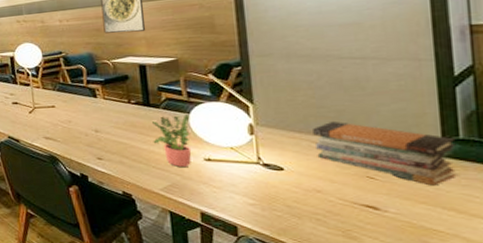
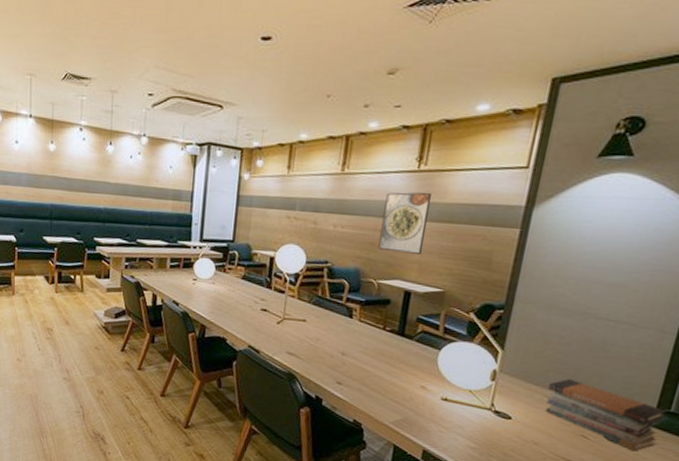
potted plant: present [152,114,192,167] -> none [397,348,440,403]

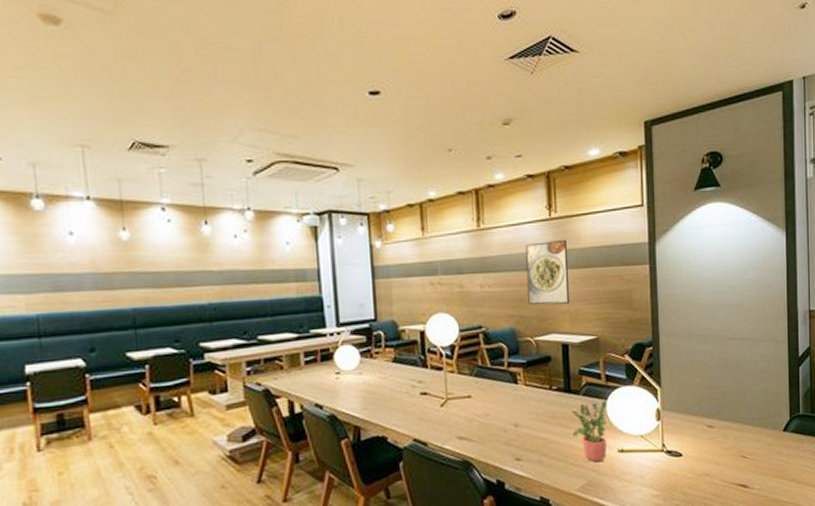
potted plant: none [397,348,440,403] -> present [572,400,607,462]
book stack: present [546,378,667,451] -> none [705,402,798,460]

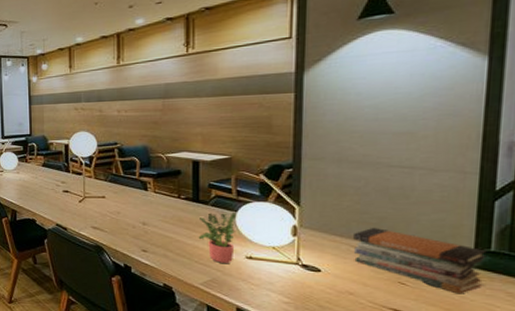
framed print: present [525,239,570,305] -> none [161,71,204,128]
book stack: none [705,402,798,460] -> present [353,227,487,294]

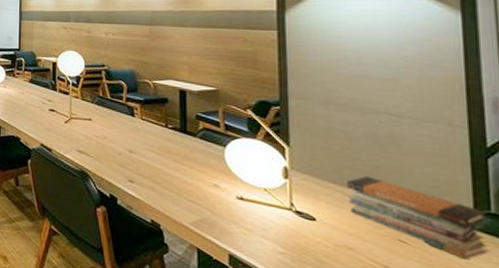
potted plant: present [198,211,237,263] -> none [186,145,226,203]

